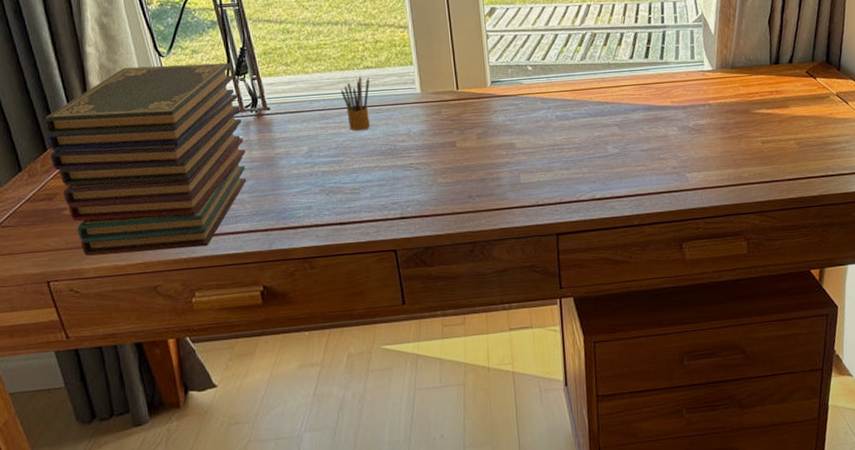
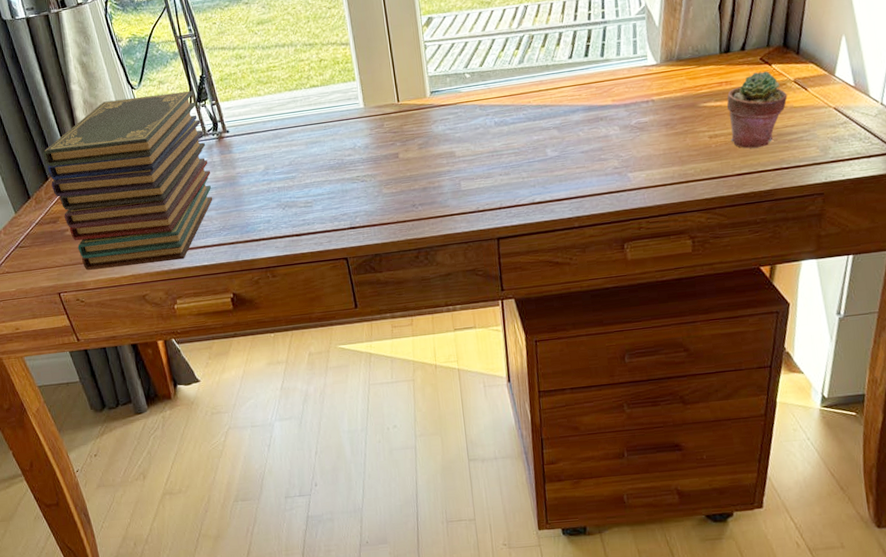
pencil box: present [341,75,370,131] -> none [290,94,319,148]
potted succulent: none [777,84,831,155] -> present [726,71,788,148]

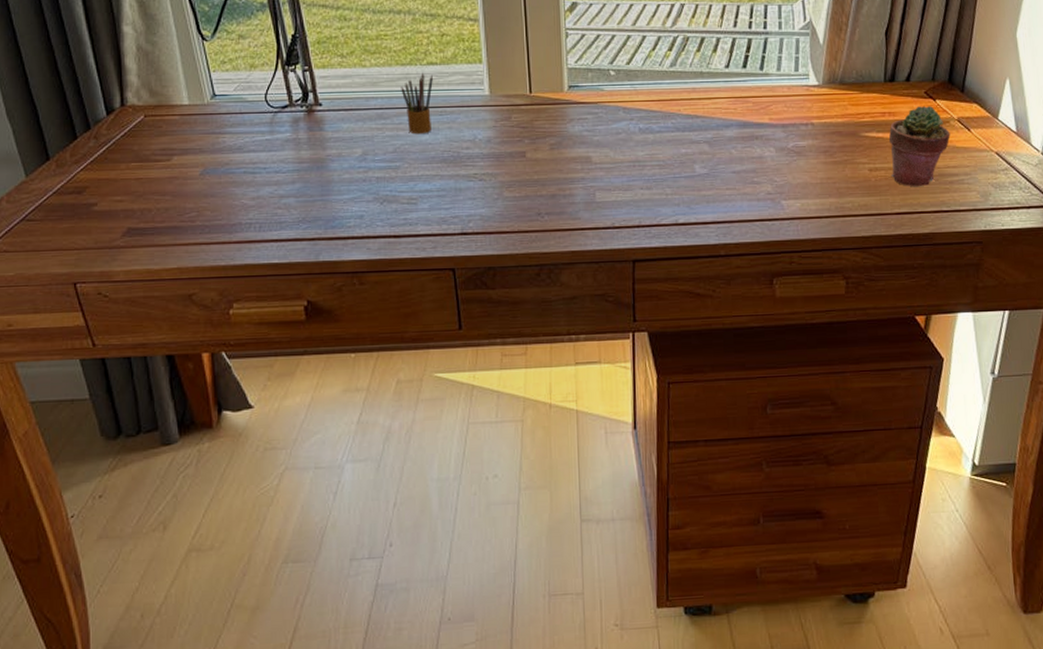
book stack: present [43,90,213,270] -> none [74,50,294,257]
pencil box: none [290,94,319,148] -> present [401,72,433,135]

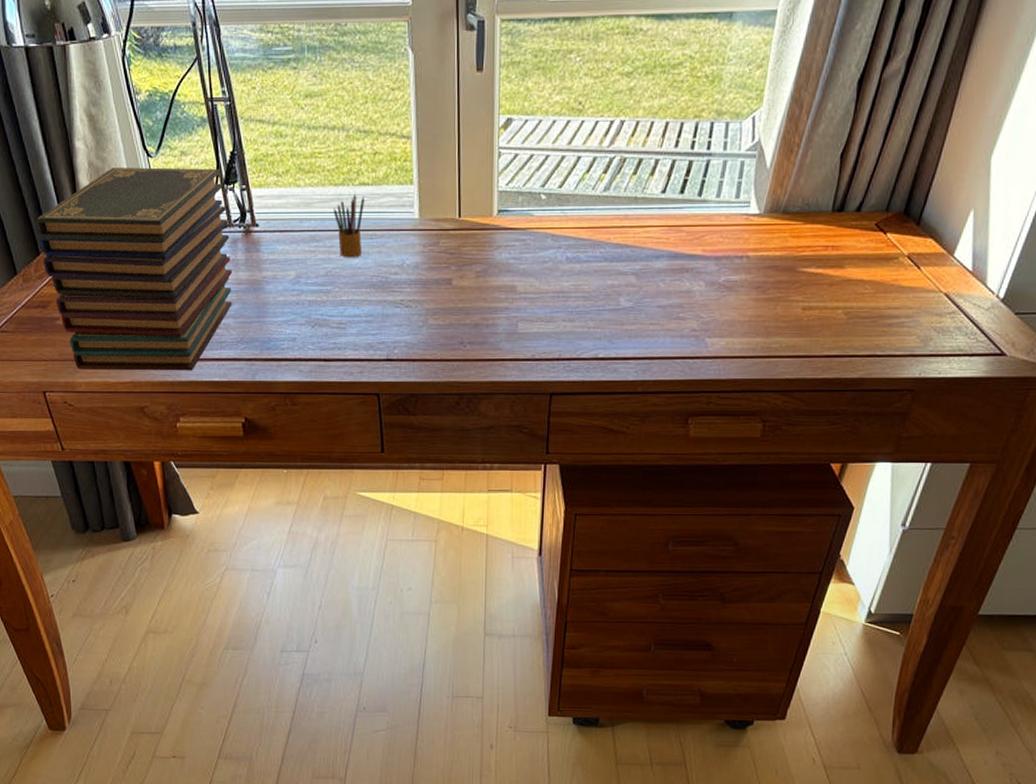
book stack: none [74,50,294,257] -> present [35,167,232,371]
potted succulent: present [888,106,950,186] -> none [825,240,897,328]

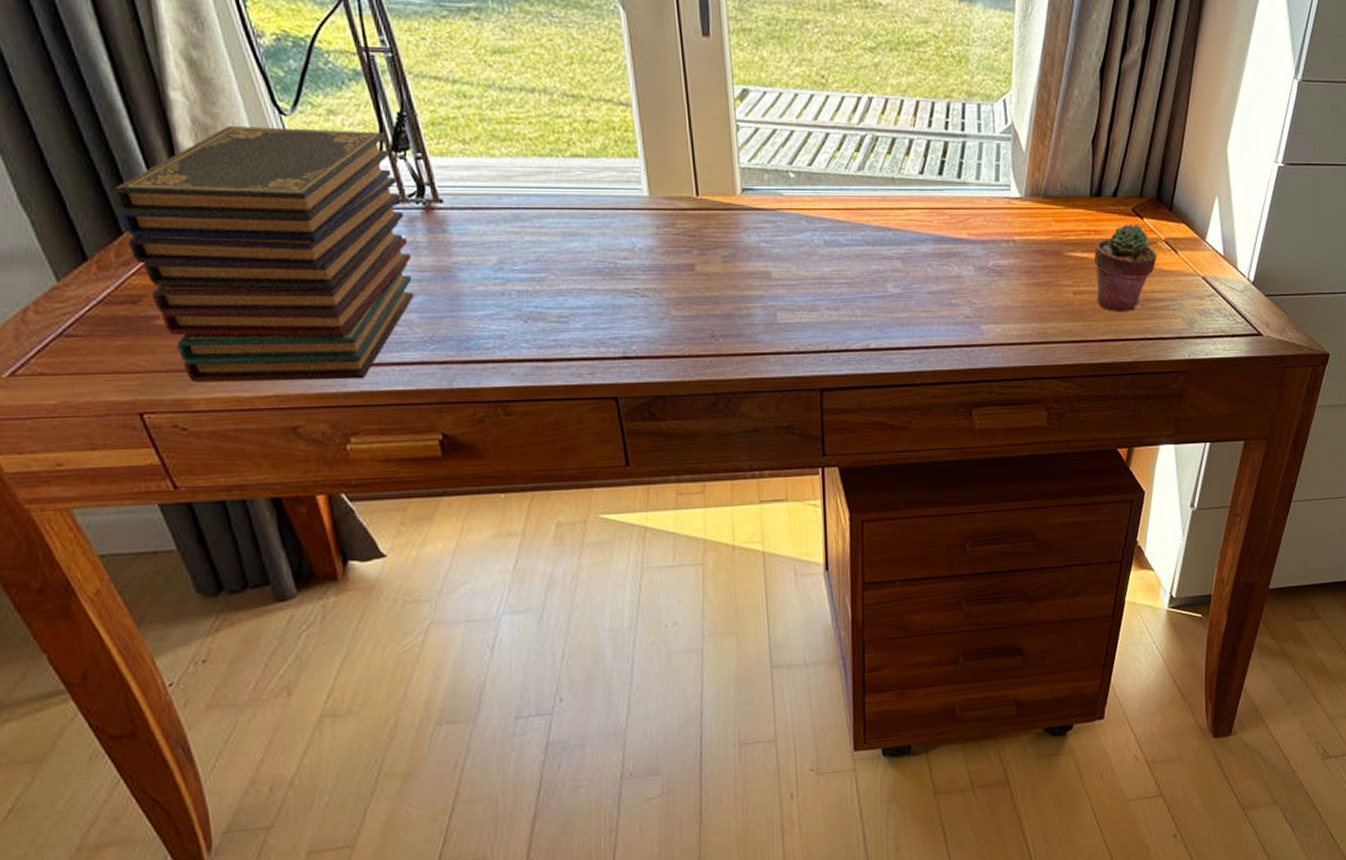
pencil box: present [333,193,364,258] -> none [540,166,581,241]
potted succulent: none [825,240,897,328] -> present [1093,225,1157,311]

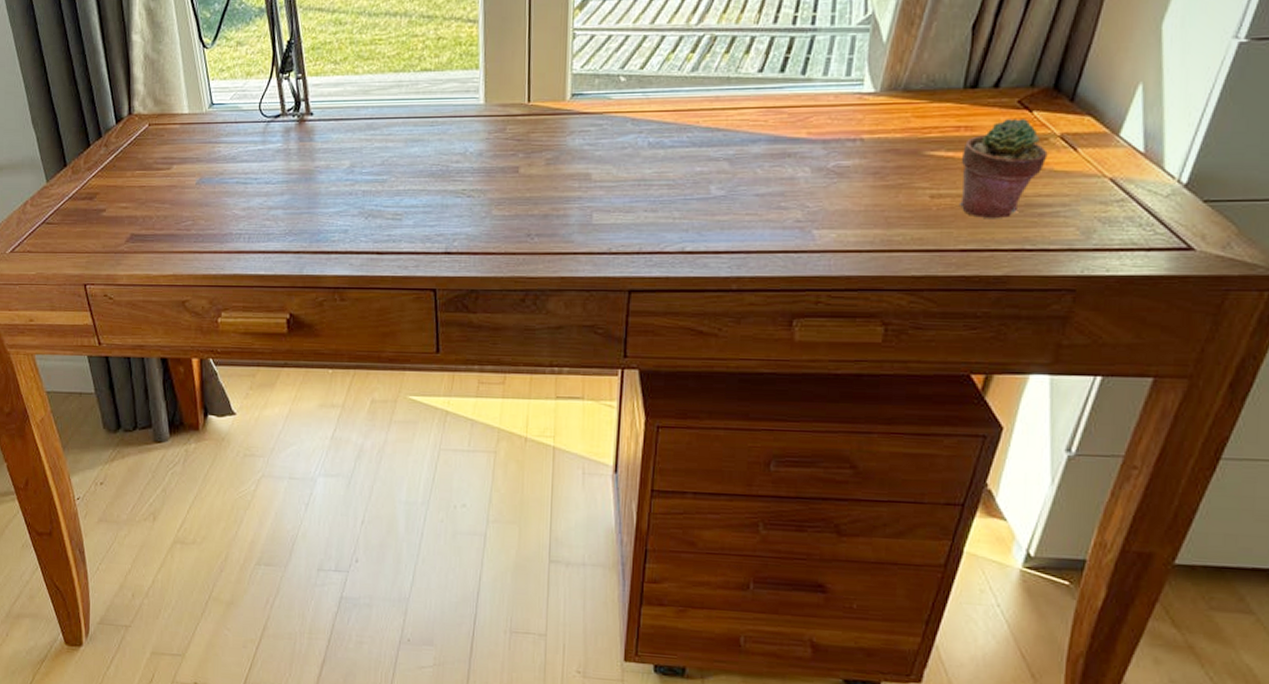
book stack: present [113,126,414,382] -> none [88,57,283,264]

